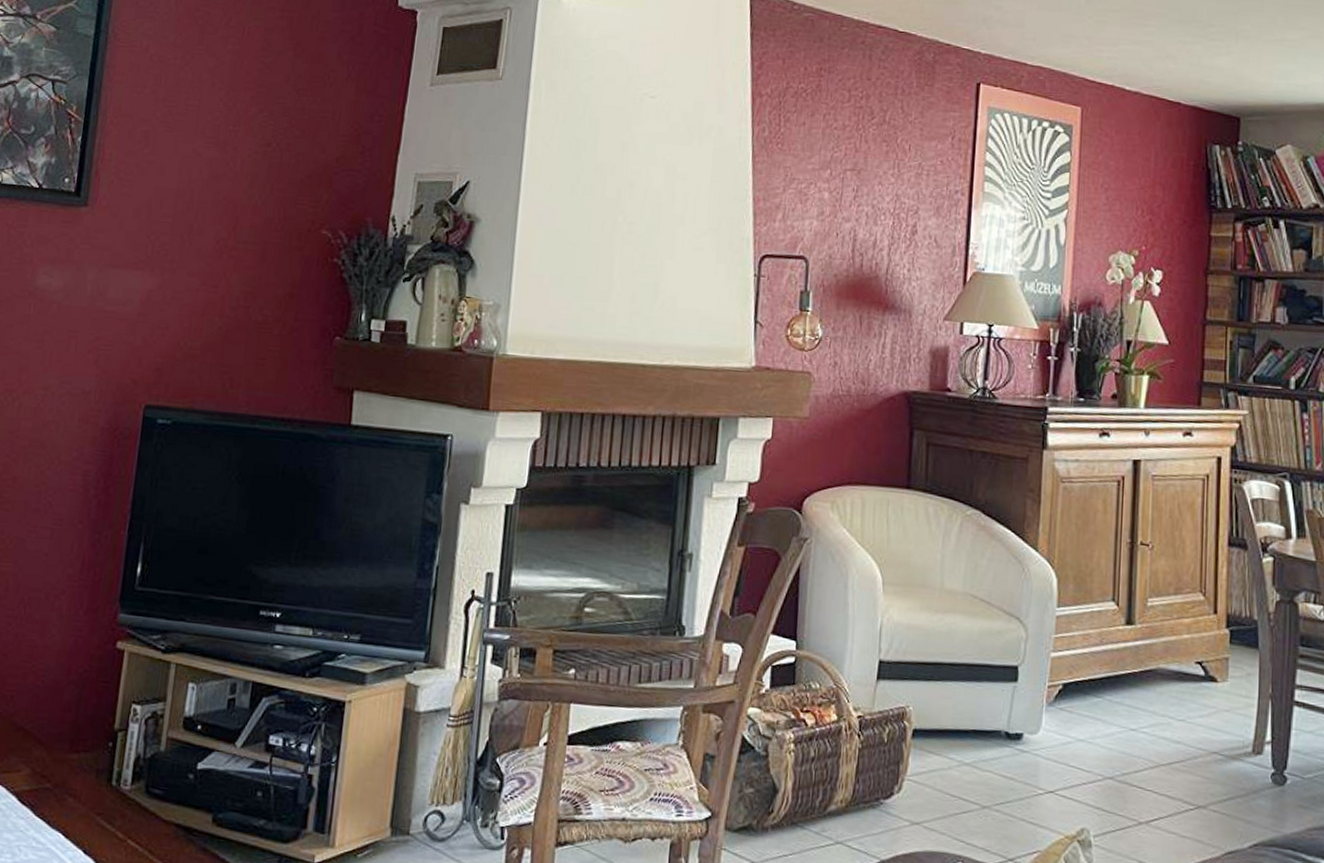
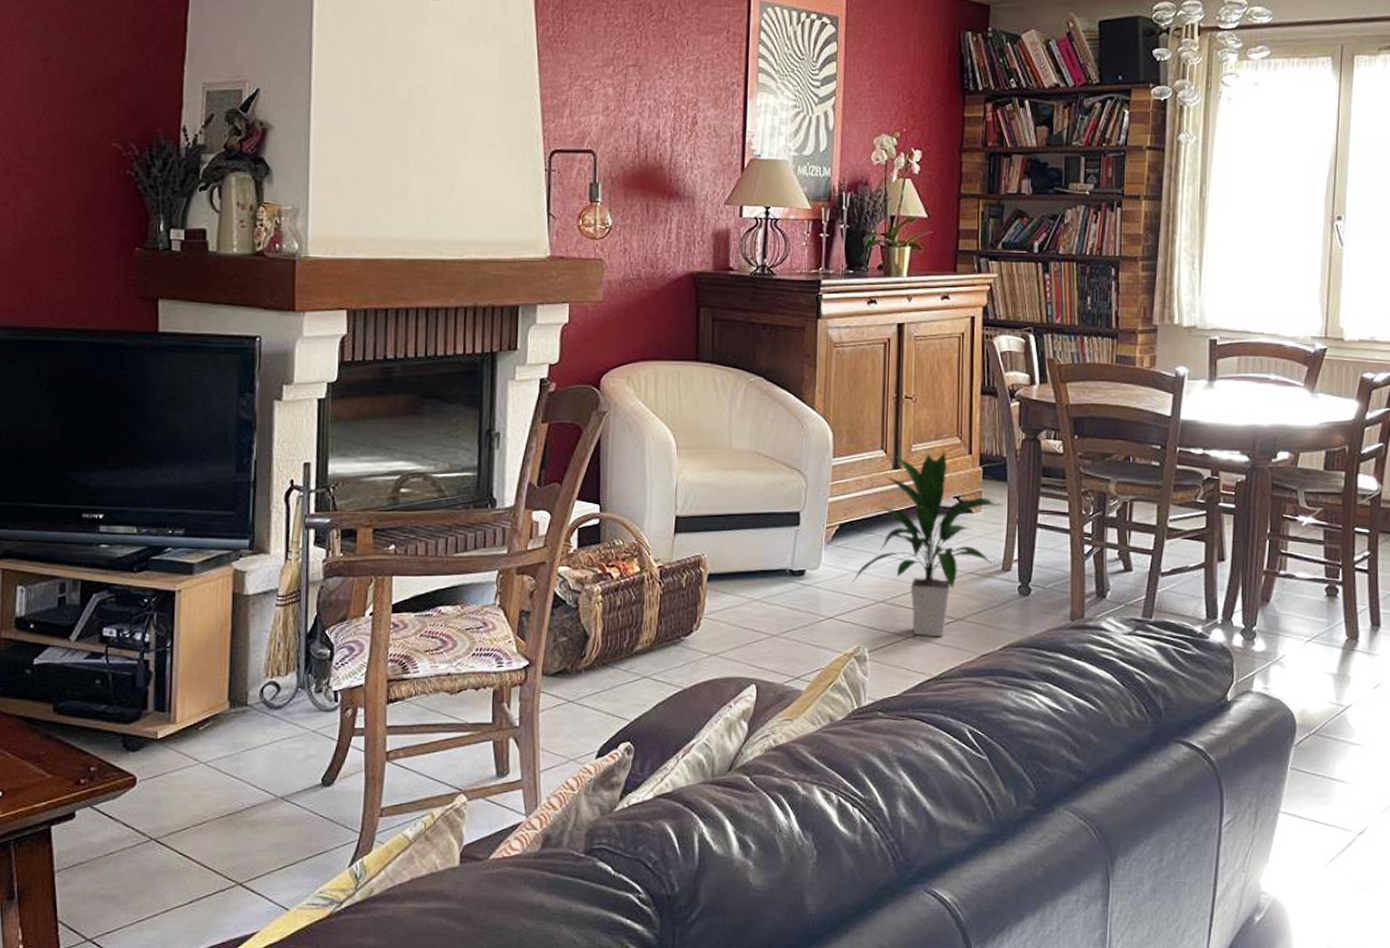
indoor plant: none [1077,607,1255,827] -> present [853,450,1004,638]

